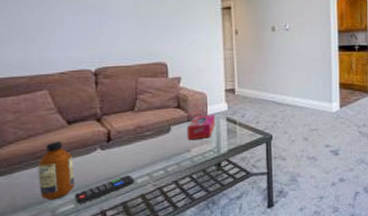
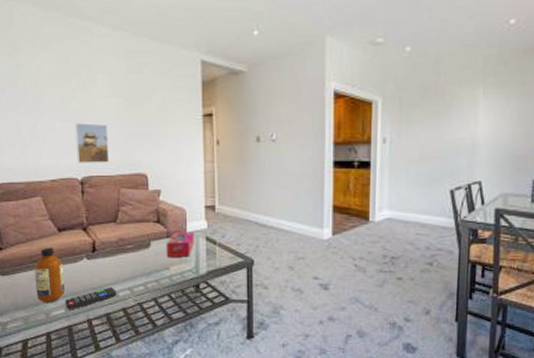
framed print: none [88,16,127,55] -> present [75,123,110,163]

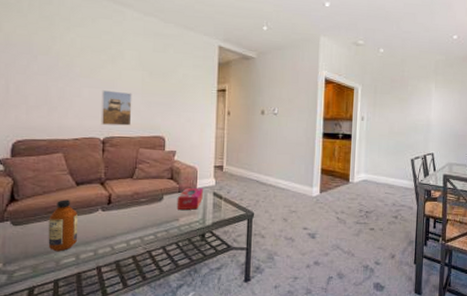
remote control: present [65,286,117,310] -> none [76,236,128,258]

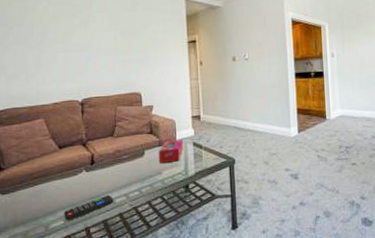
bottle: present [48,199,77,252] -> none [35,164,64,217]
remote control: none [76,236,128,258] -> present [64,194,114,221]
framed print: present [101,90,132,126] -> none [76,52,108,87]

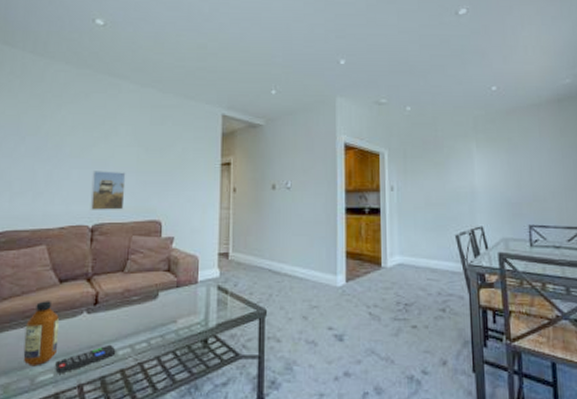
bottle: none [35,164,64,217] -> present [23,301,59,367]
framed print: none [76,52,108,87] -> present [90,171,126,210]
tissue box: present [158,139,183,164] -> none [174,280,205,310]

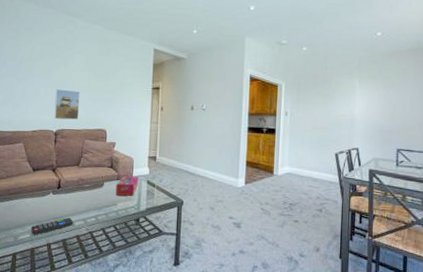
bottle: present [23,301,59,367] -> none [9,183,33,229]
tissue box: none [174,280,205,310] -> present [115,176,138,196]

